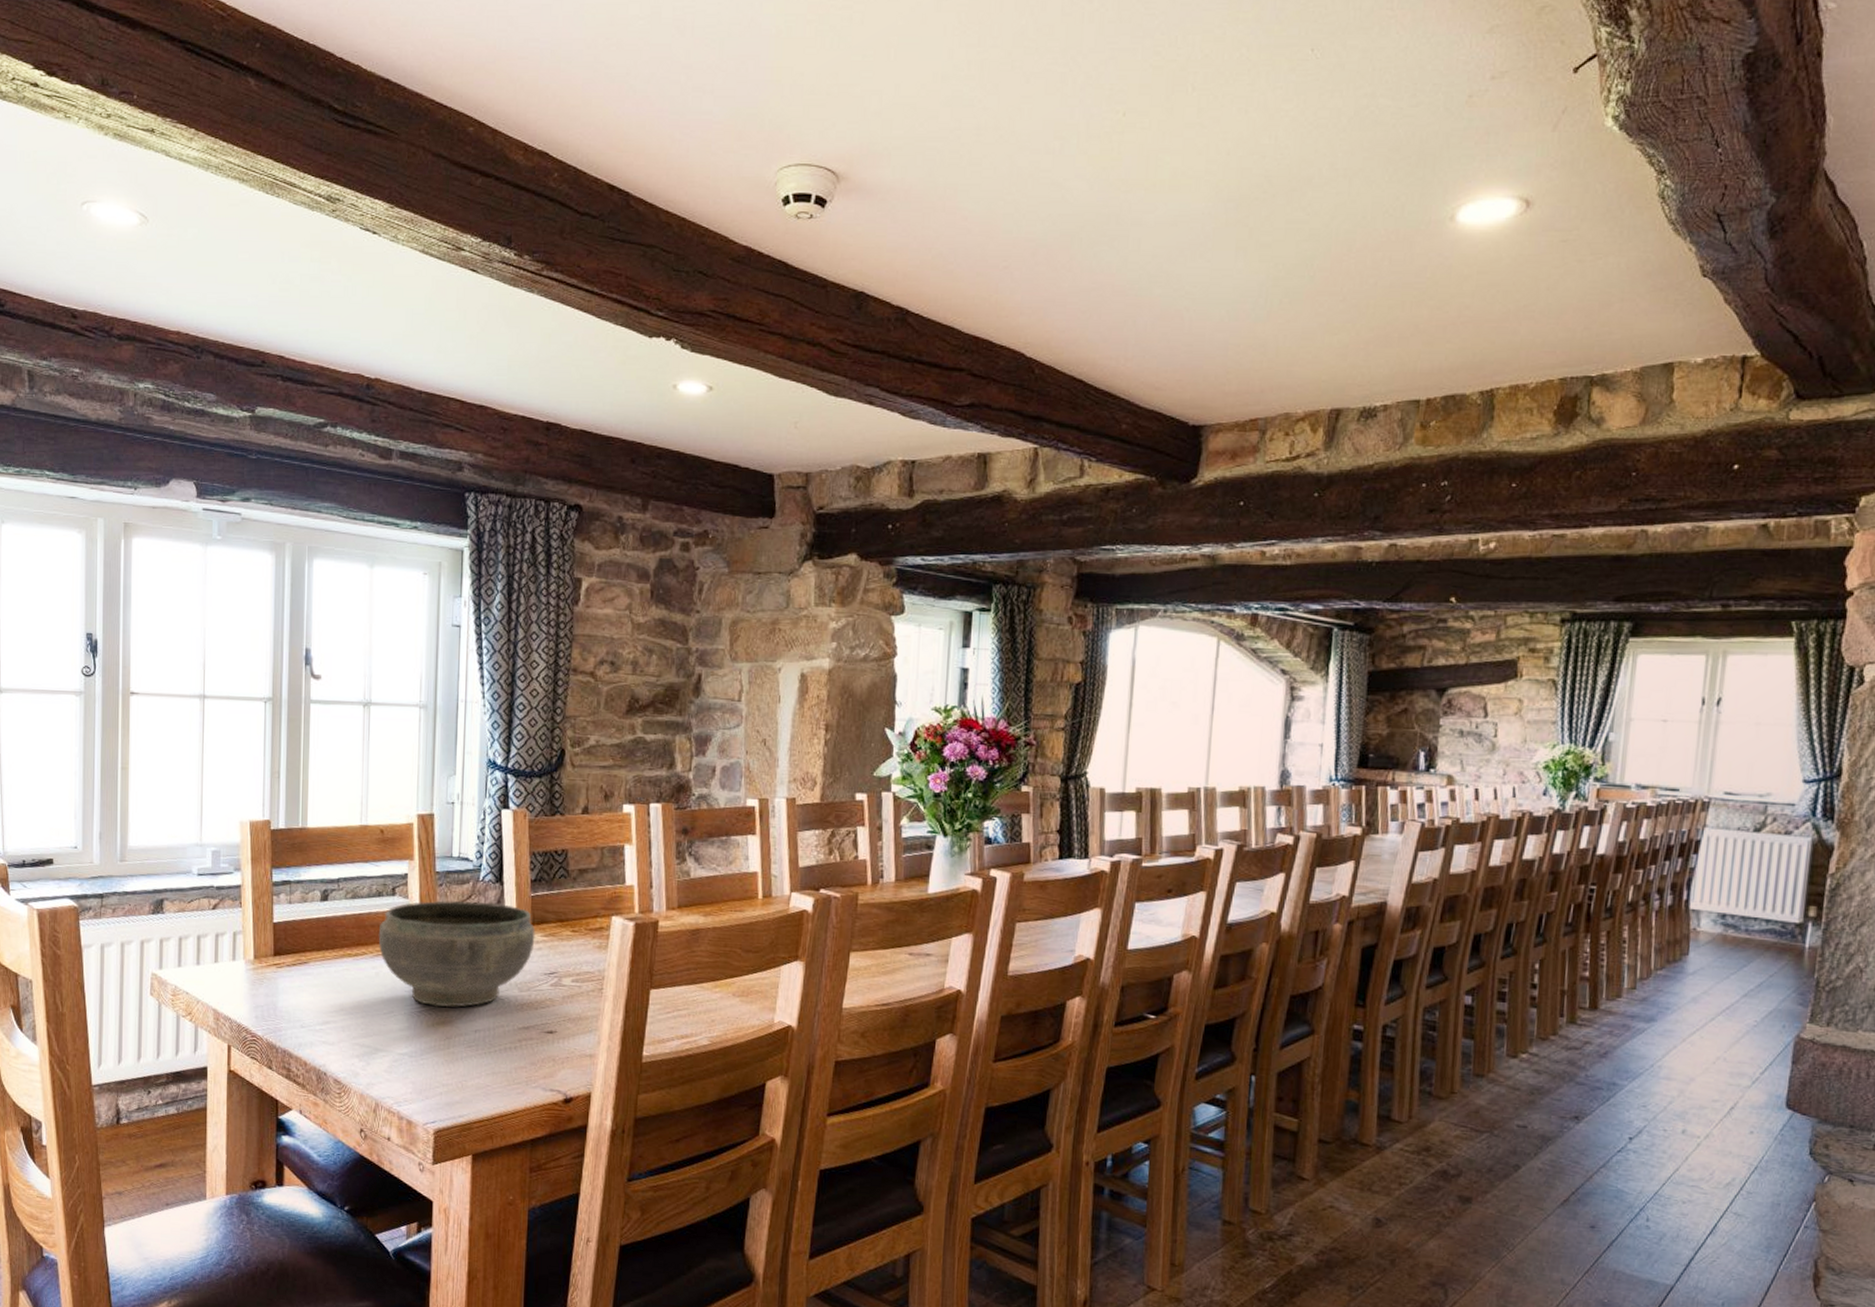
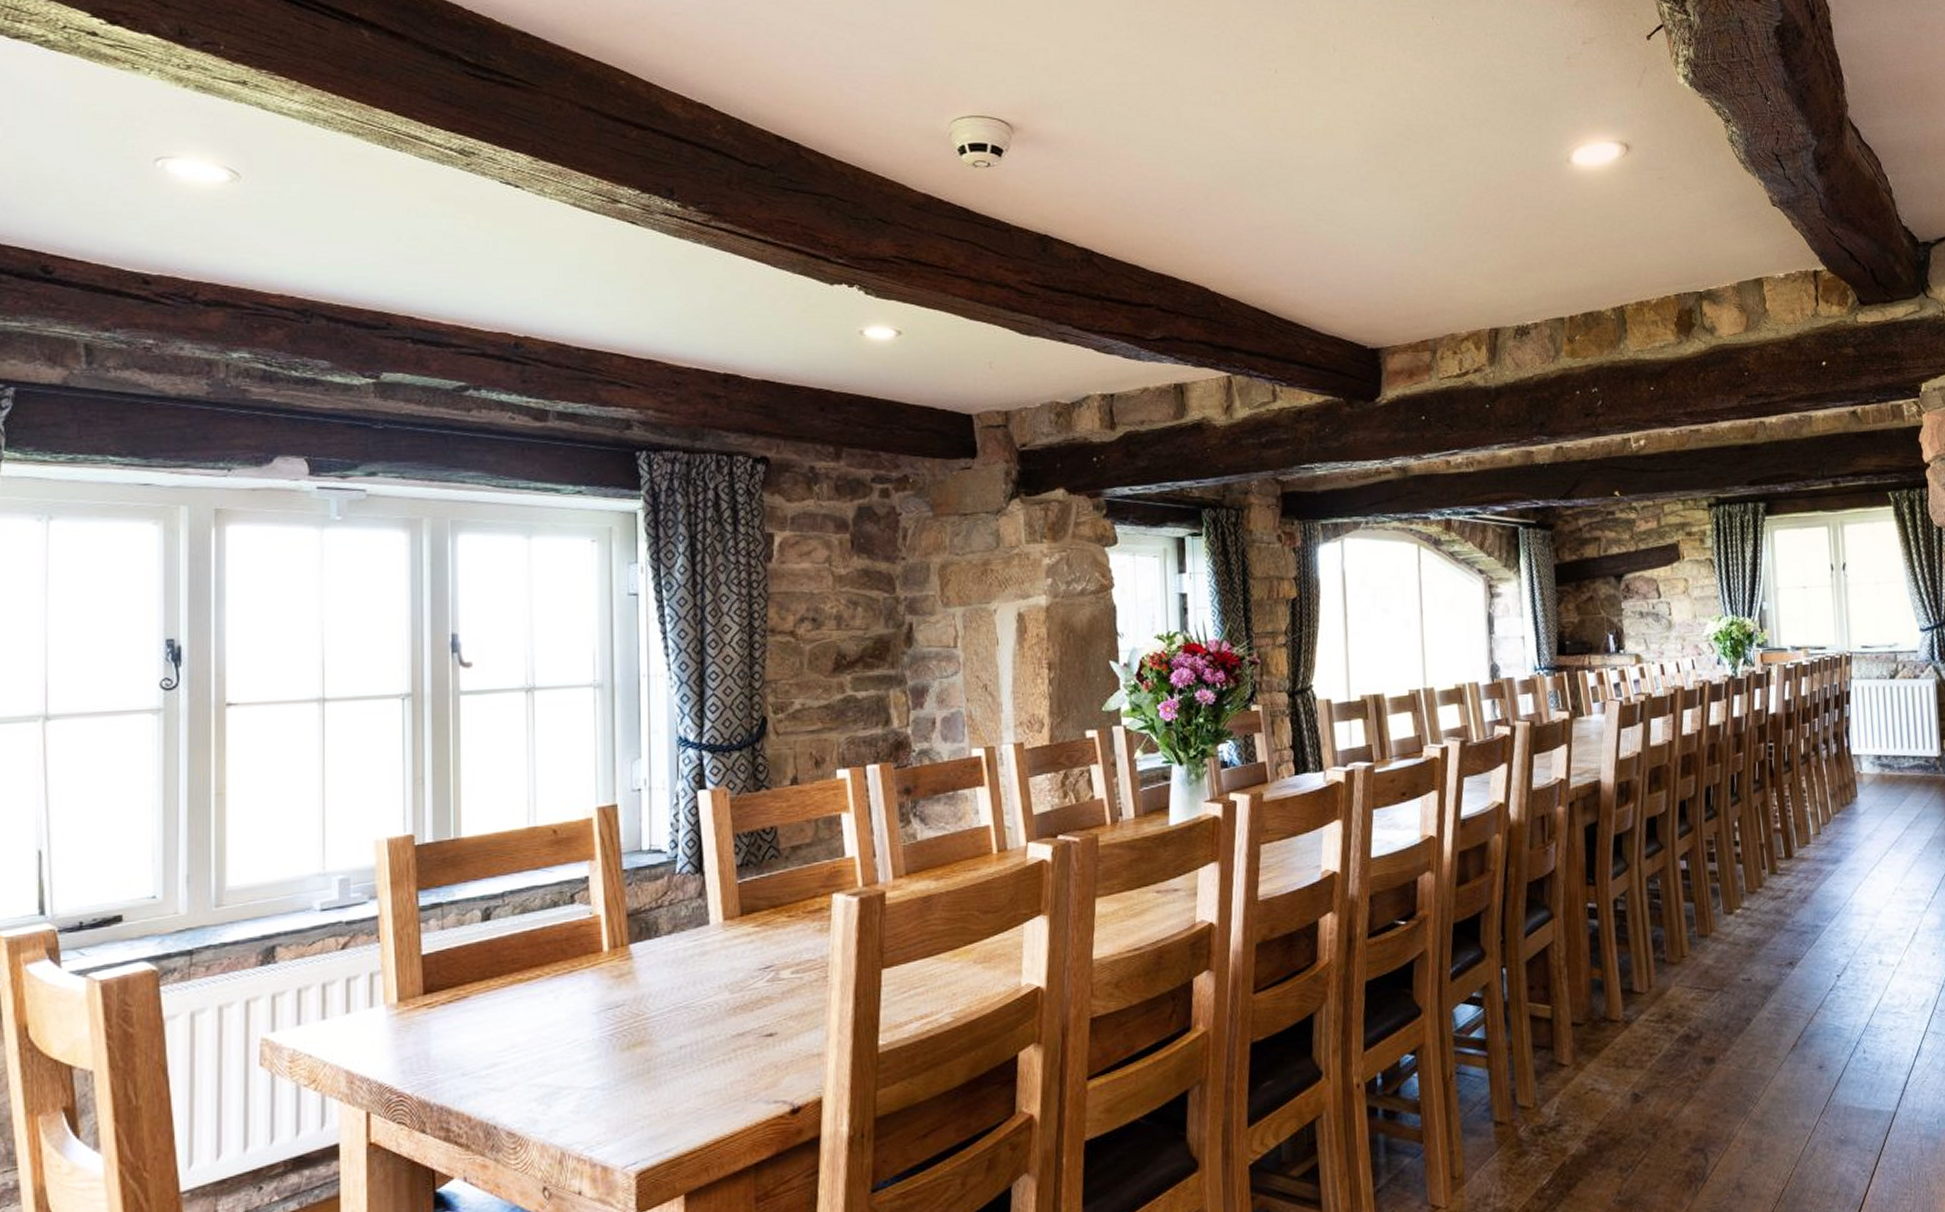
bowl: present [378,900,535,1007] -> none [555,896,745,1026]

